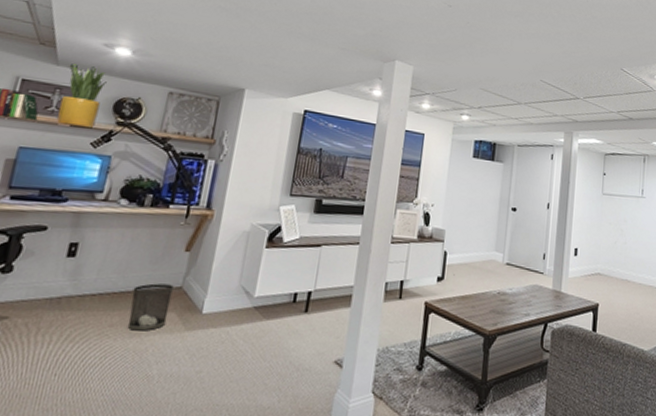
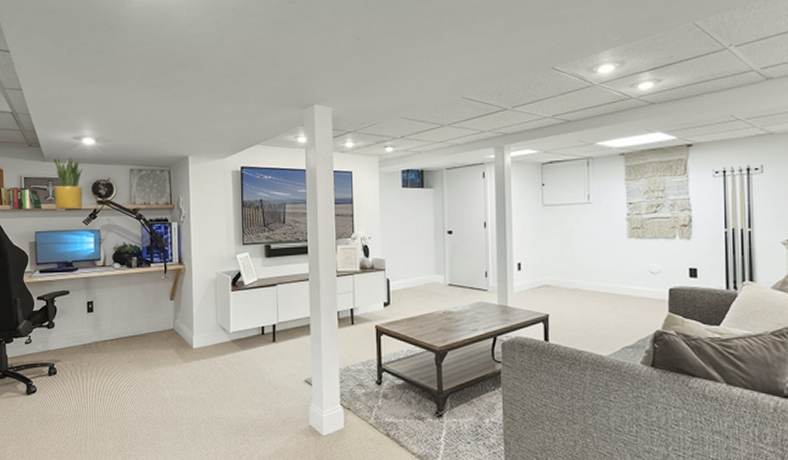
waste bin: present [128,283,174,331] -> none [139,327,168,365]

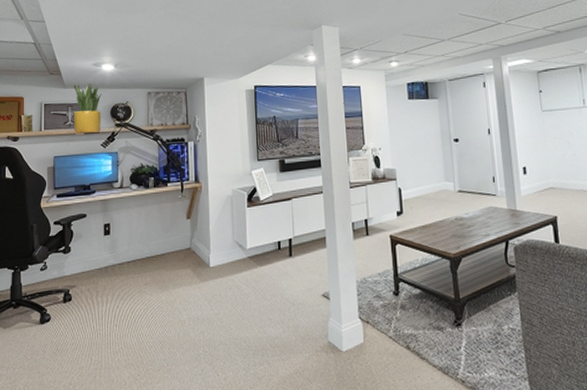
books: present [10,186,42,210] -> none [30,113,62,137]

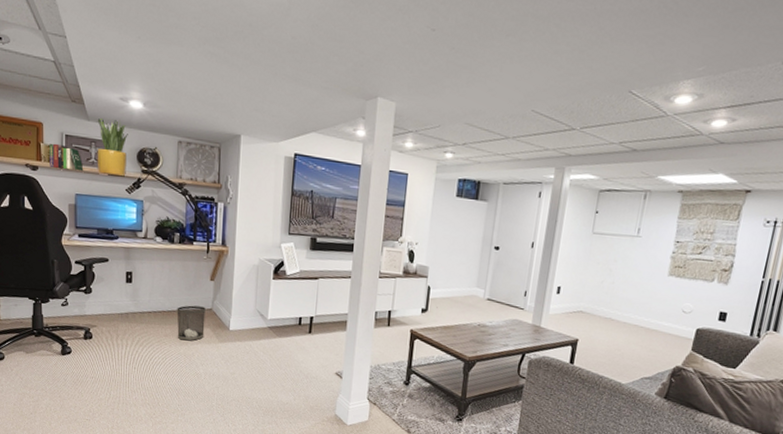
books: none [30,113,62,137] -> present [50,143,84,172]
waste bin: none [156,247,185,286] -> present [176,305,206,341]

